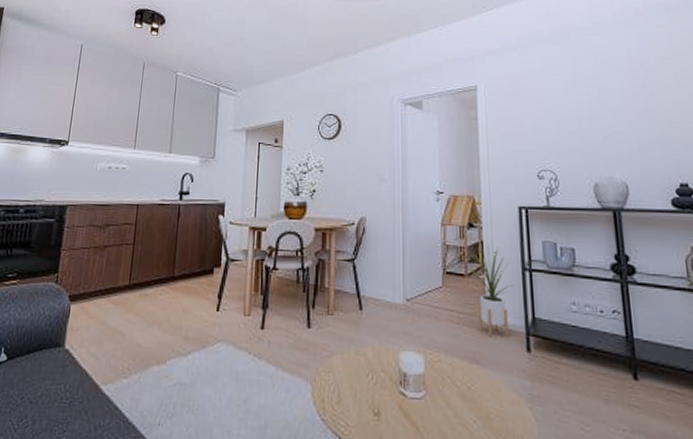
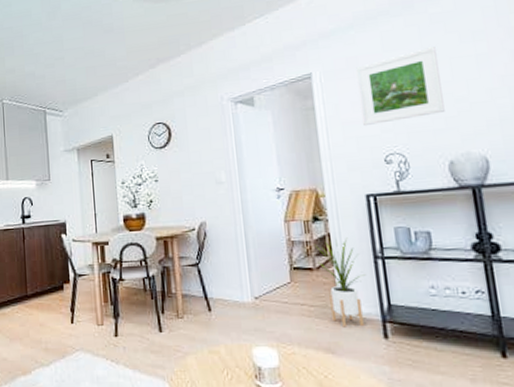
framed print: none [517,77,592,142] -> present [356,47,445,127]

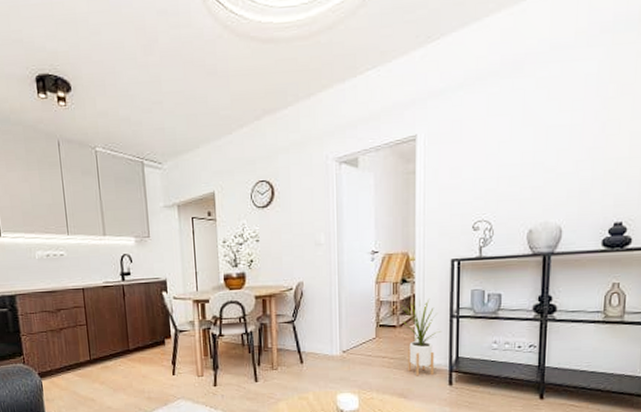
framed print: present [356,47,445,127] -> none [459,114,536,193]

